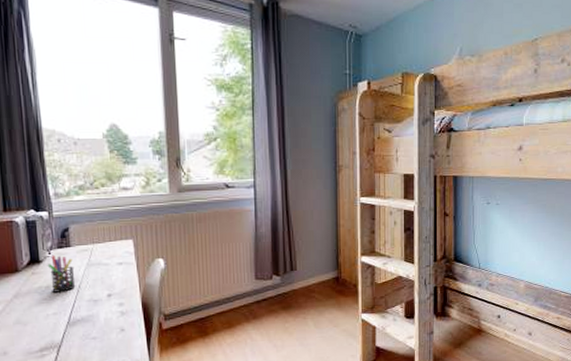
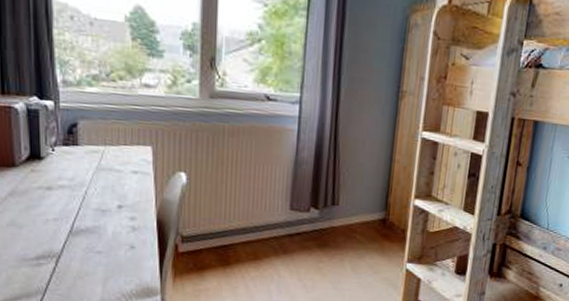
pen holder: present [47,254,76,293] -> none [49,152,82,196]

